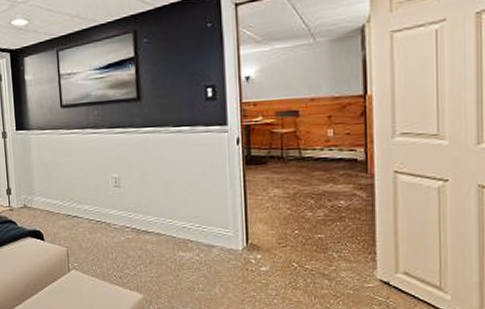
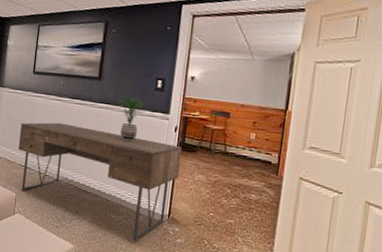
desk: none [57,158,250,278] -> present [18,122,182,241]
potted plant: none [162,114,197,165] -> present [115,97,145,141]

